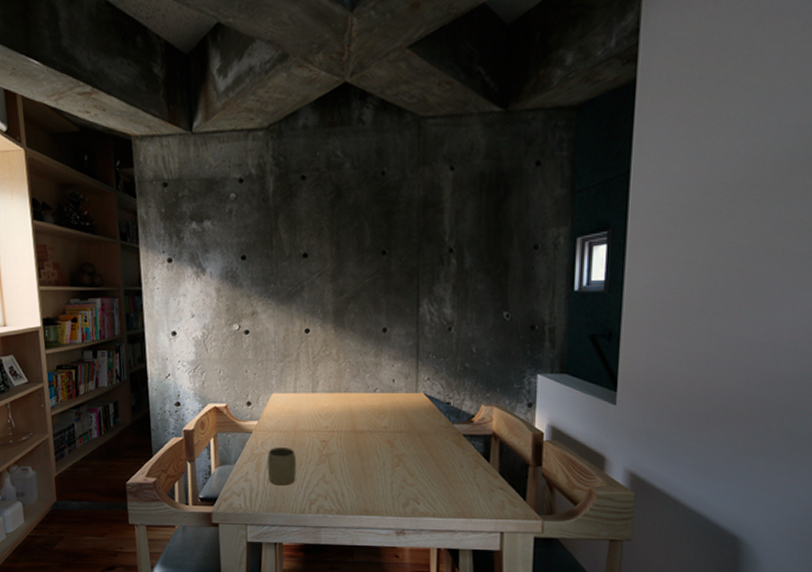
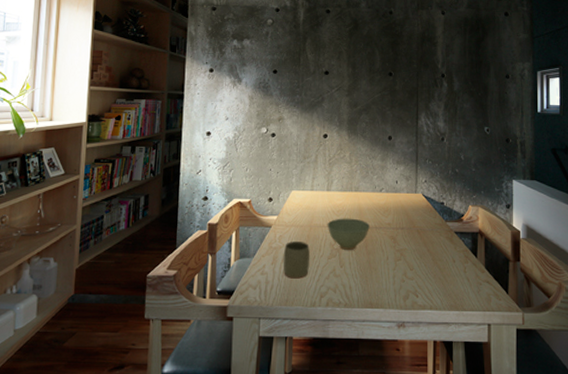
bowl: none [314,422,363,456] -> present [327,218,370,250]

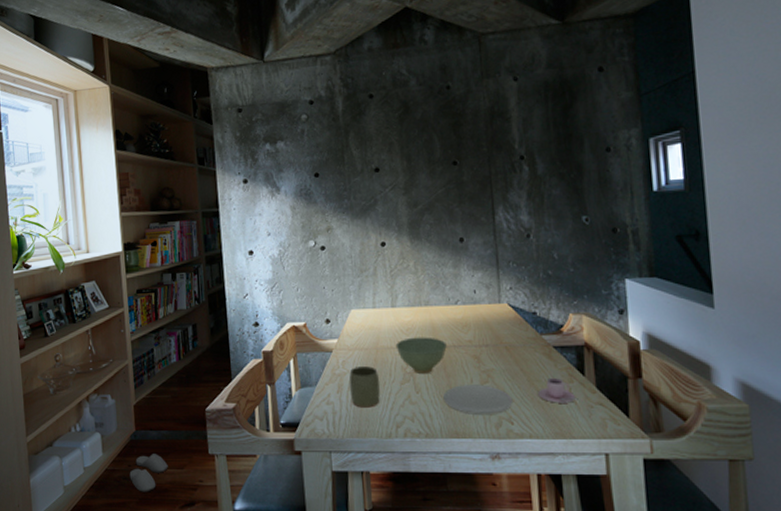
slippers: none [61,317,103,355] -> present [129,454,168,492]
plate: none [363,261,419,289] -> present [443,384,513,416]
teacup: none [440,258,472,280] -> present [538,377,580,403]

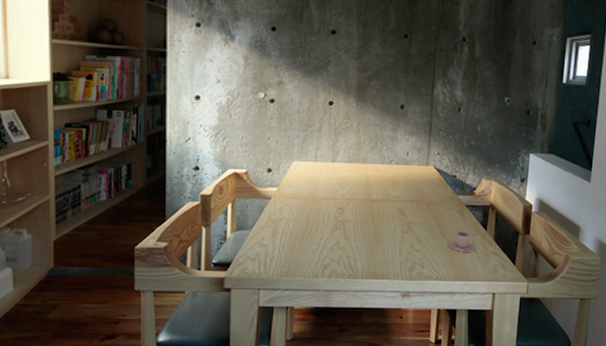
slippers: present [129,454,168,492] -> none [44,289,89,326]
mug: present [348,365,381,408] -> none [283,213,313,251]
bowl: present [395,337,447,373] -> none [331,190,377,223]
plate: present [443,384,513,416] -> none [368,234,427,261]

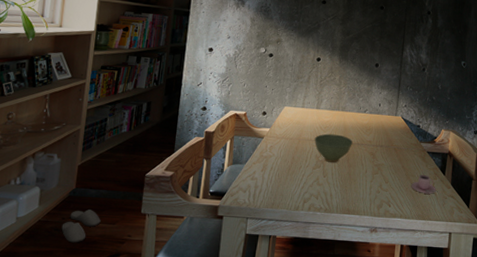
slippers: none [44,289,89,326] -> present [61,209,101,243]
bowl: none [331,190,377,223] -> present [314,133,353,162]

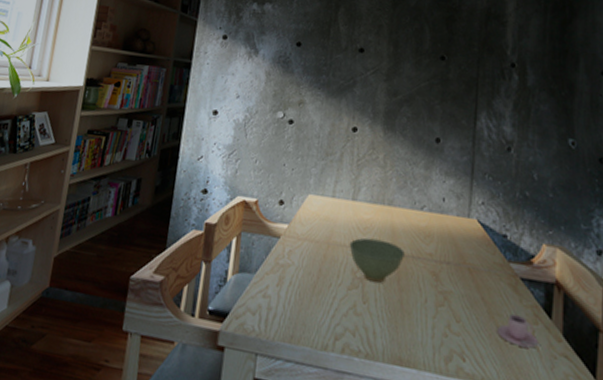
slippers: present [61,209,101,243] -> none [29,317,75,363]

